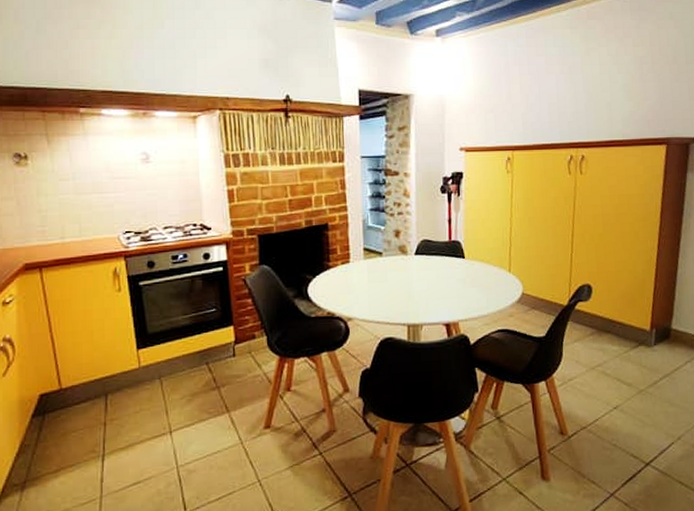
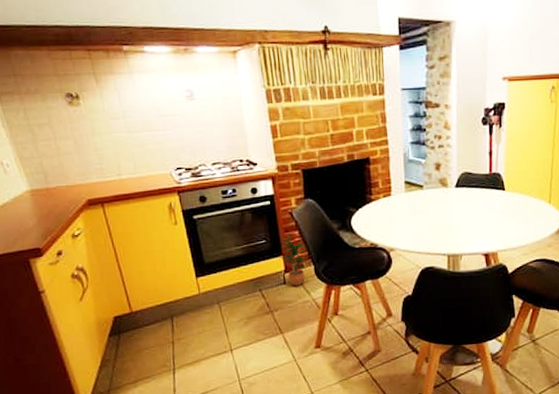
potted plant: none [230,303,262,359] -> present [279,235,310,286]

